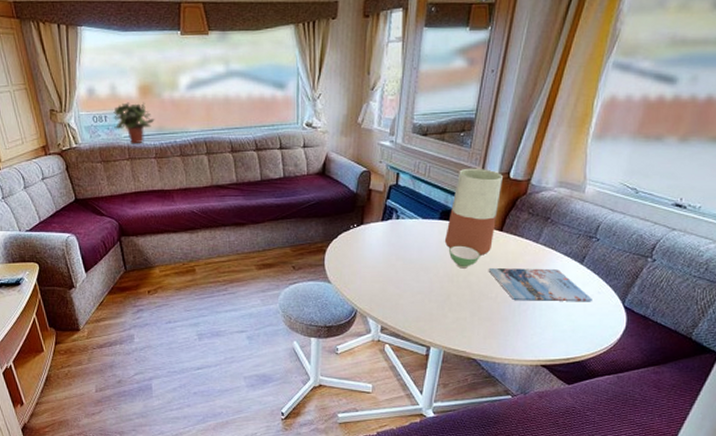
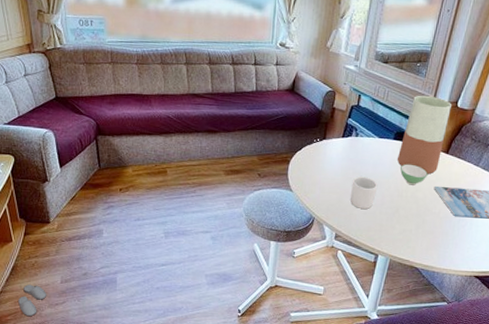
slippers: none [54,395,83,428] -> present [18,284,47,317]
potted plant: present [113,102,155,143] -> none [99,9,139,49]
mug: none [396,261,425,299] -> present [351,175,378,210]

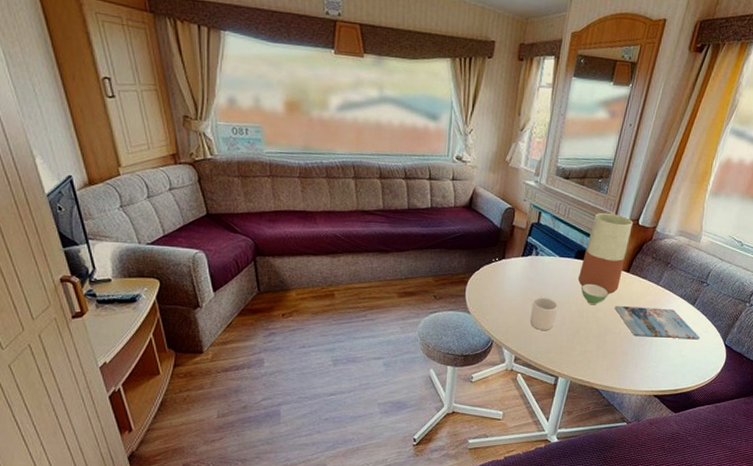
slippers: present [18,284,47,317] -> none [169,421,202,456]

